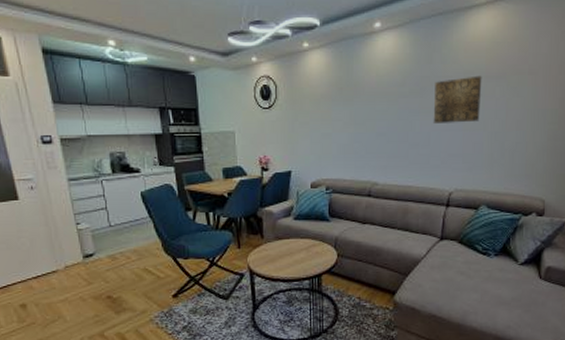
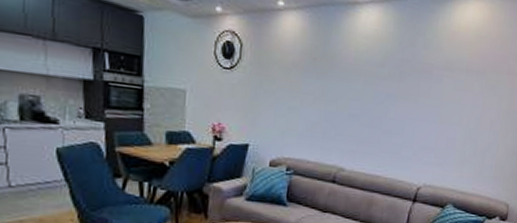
wall art: present [433,75,482,123] -> none [409,67,463,116]

